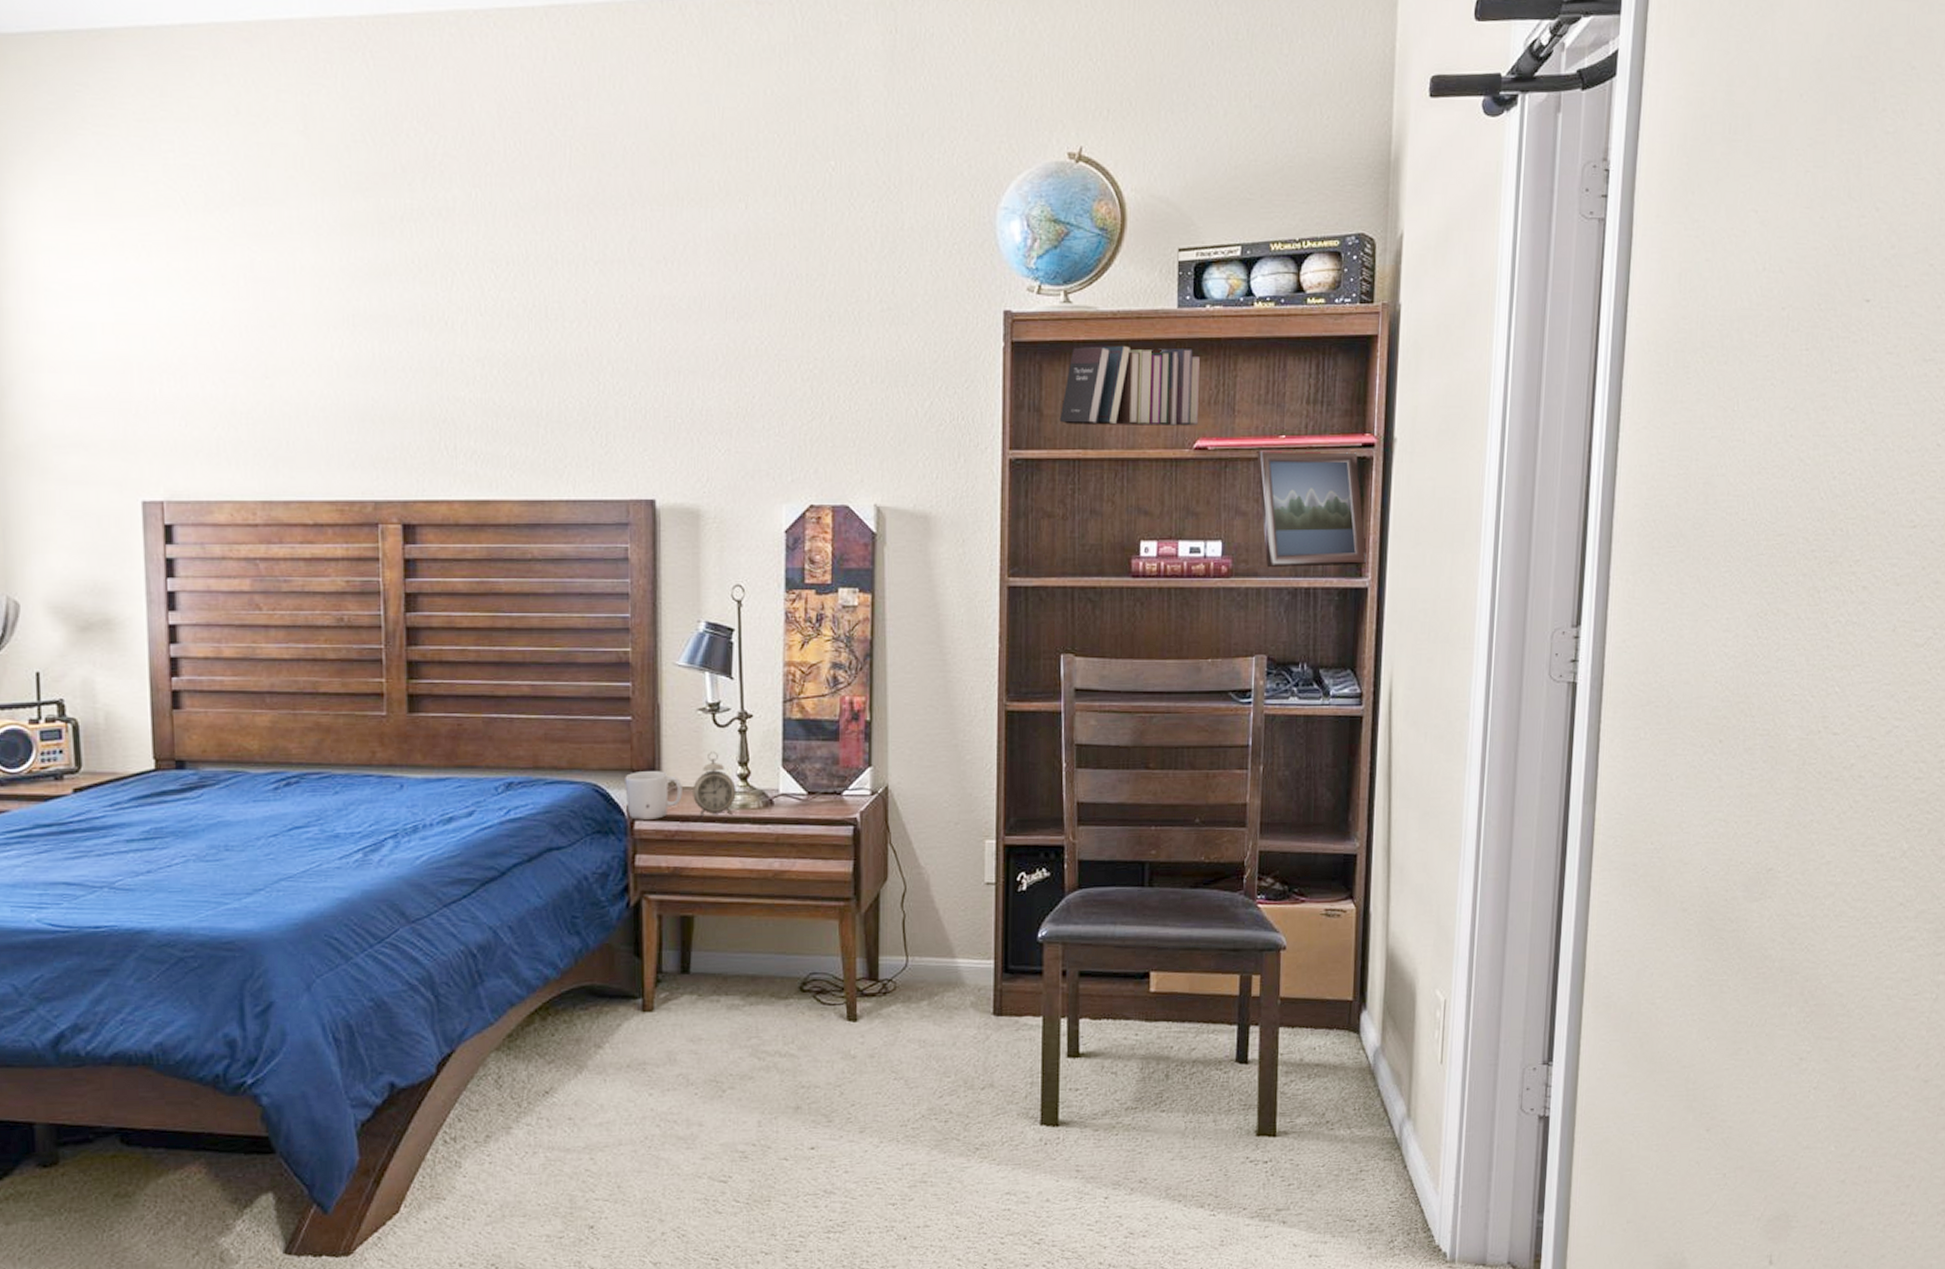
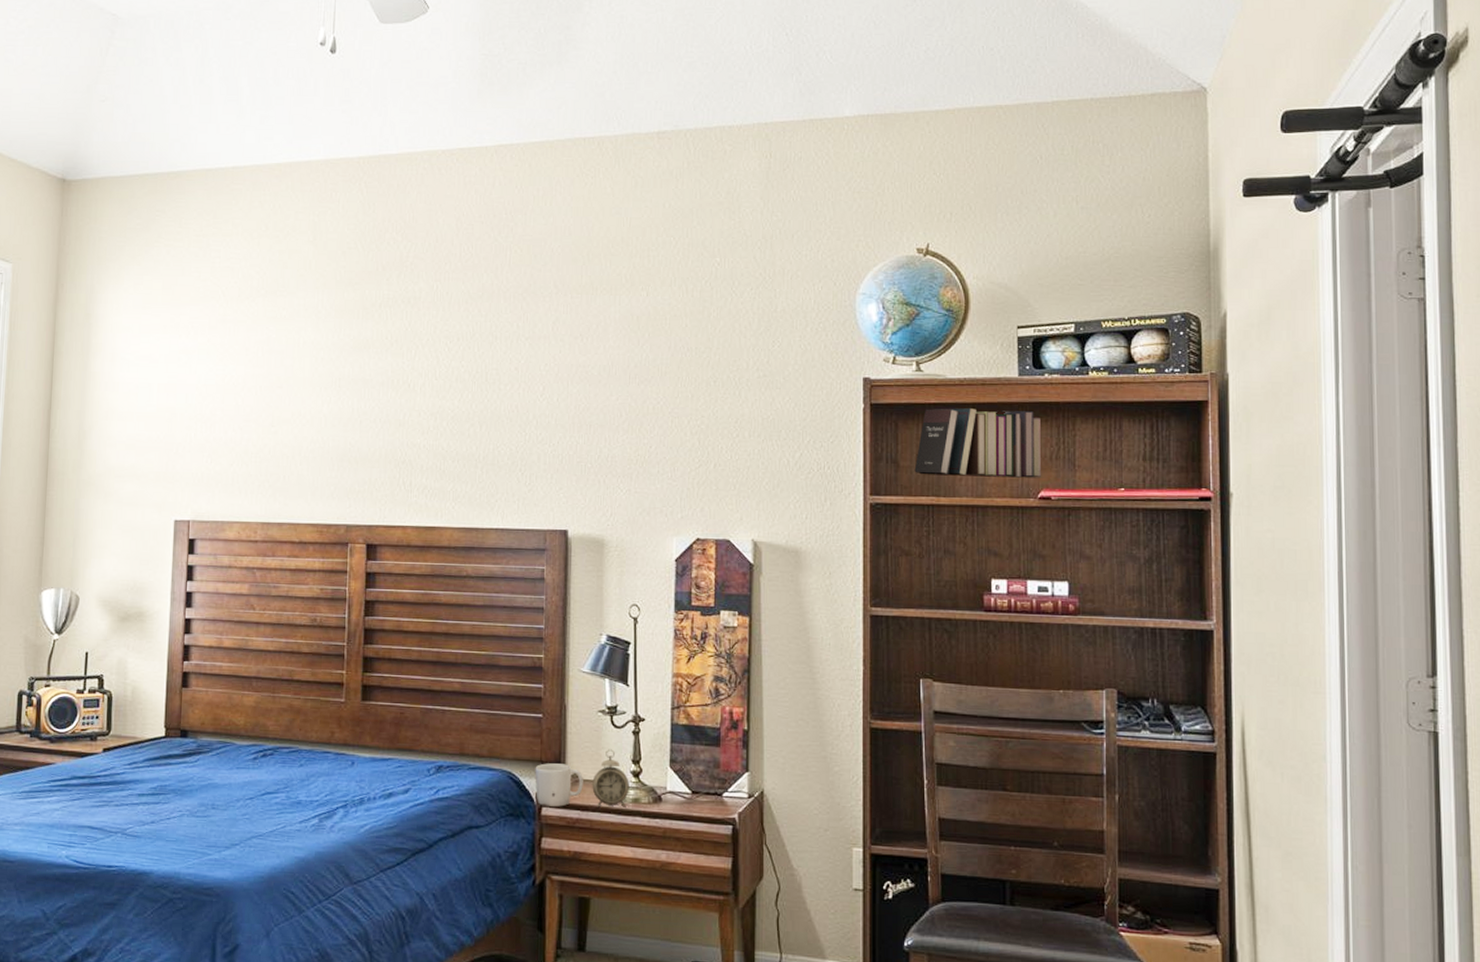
picture frame: present [1257,450,1367,567] -> none [1098,501,1211,609]

